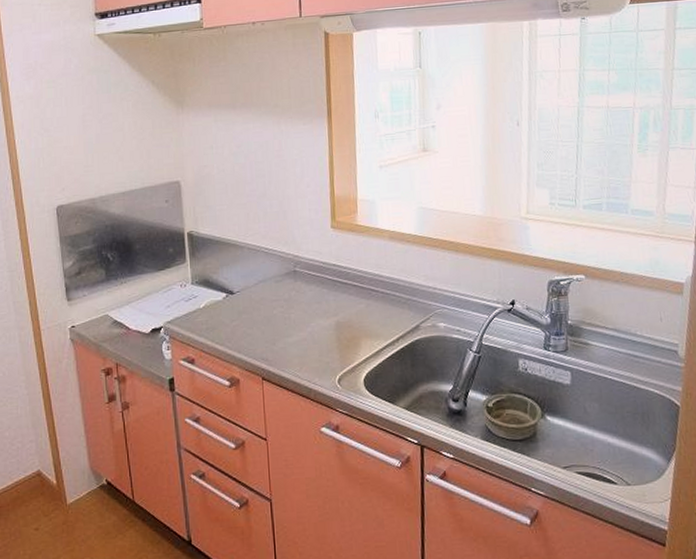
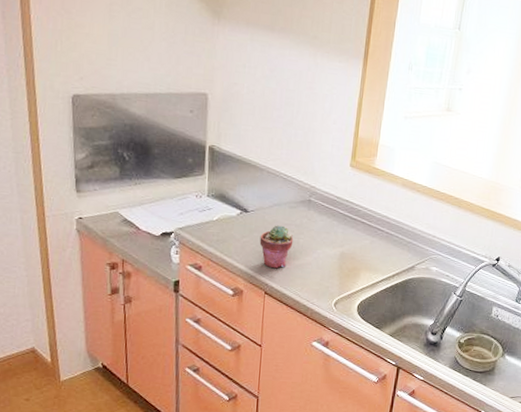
potted succulent: none [249,302,285,351] -> present [259,225,294,269]

